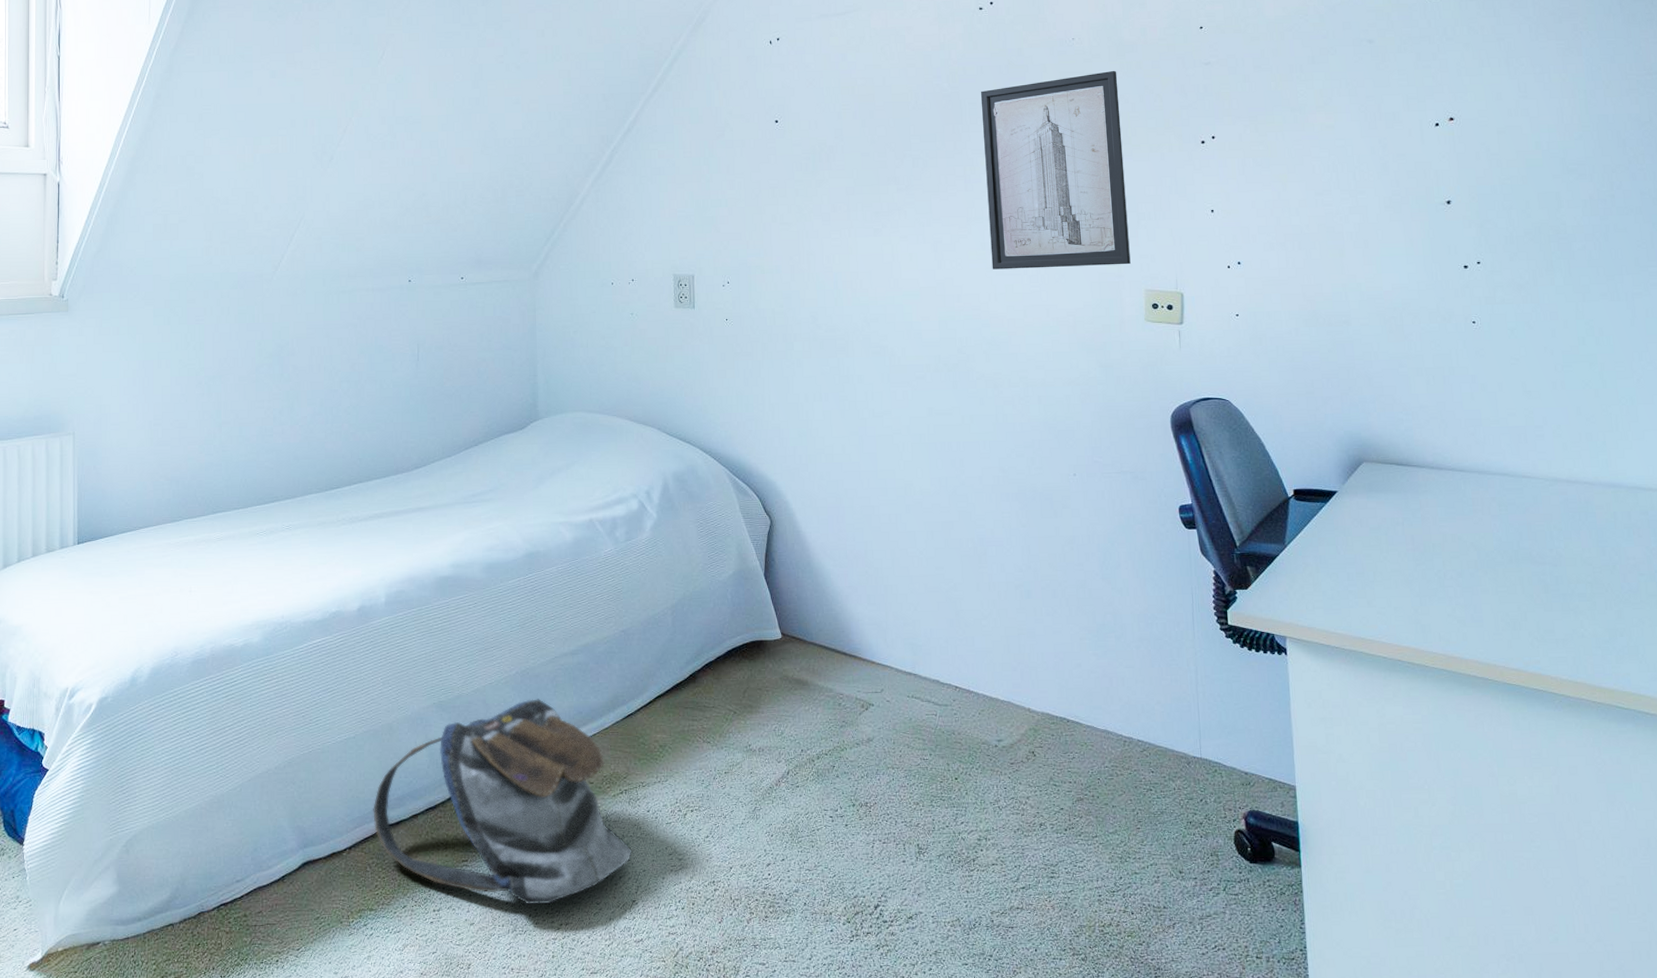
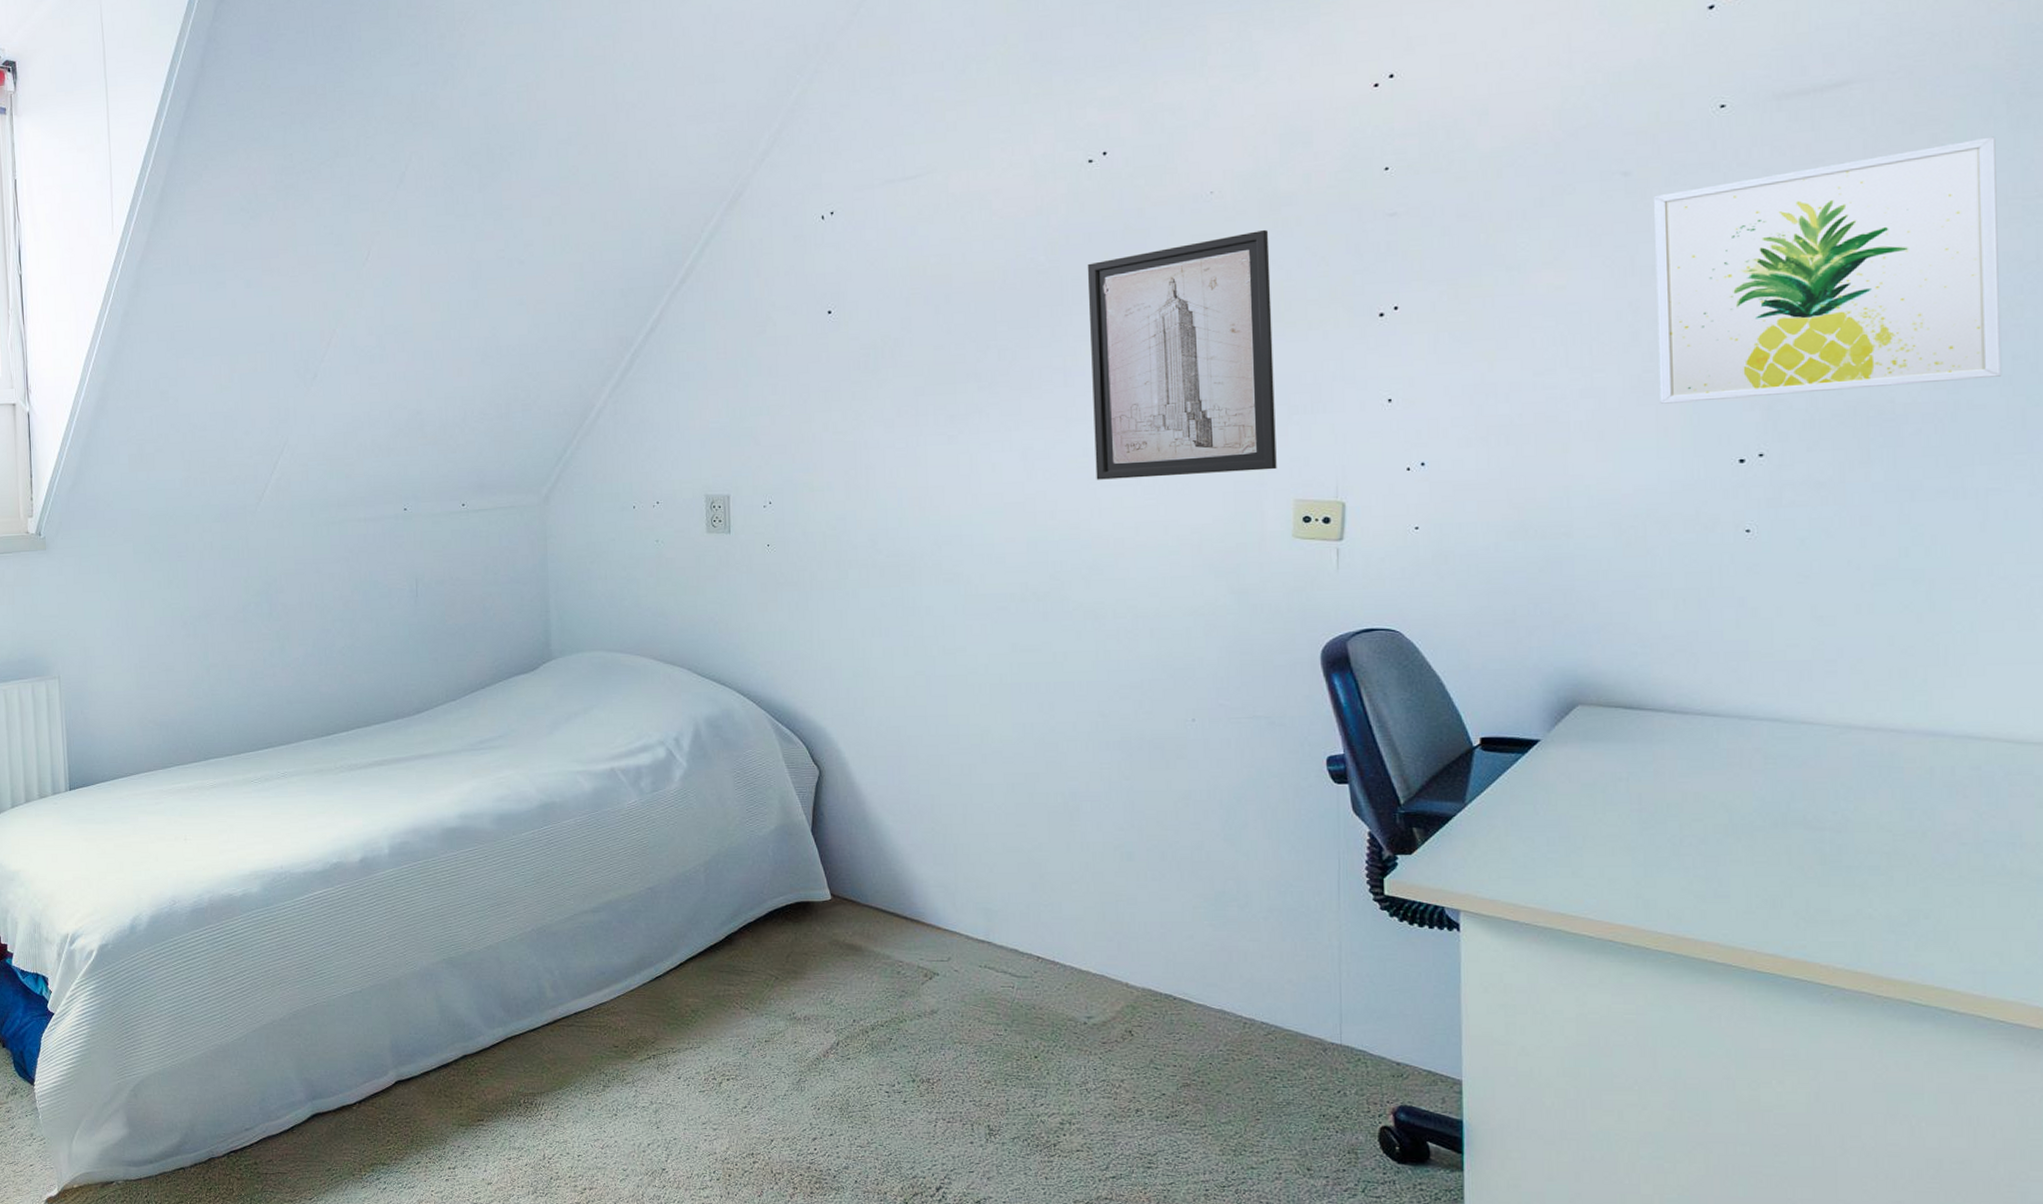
backpack: present [373,699,632,905] -> none [382,957,662,1168]
wall art: none [1391,28,1635,220] -> present [1654,136,2002,404]

